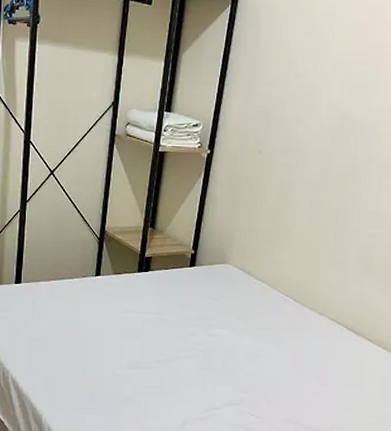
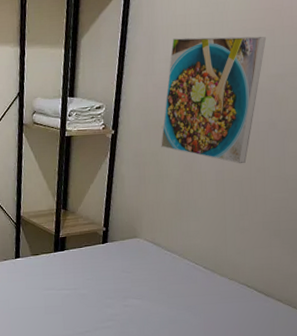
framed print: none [257,62,369,196] -> present [161,36,267,164]

